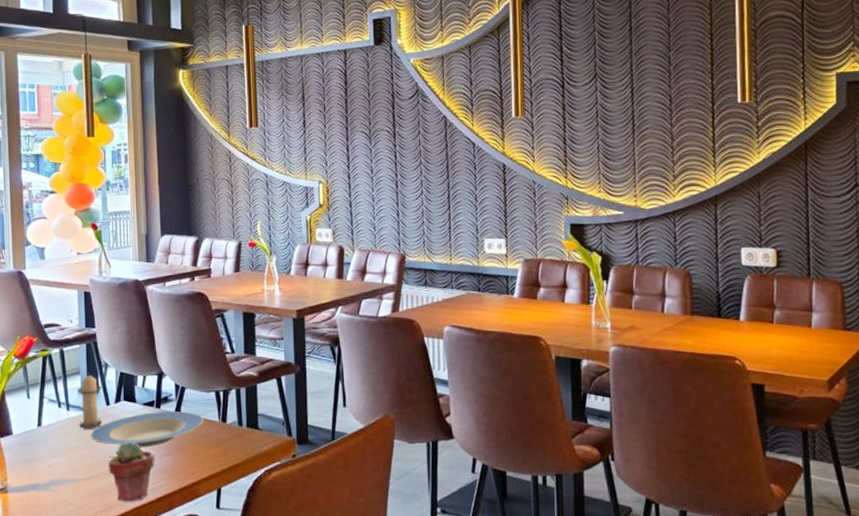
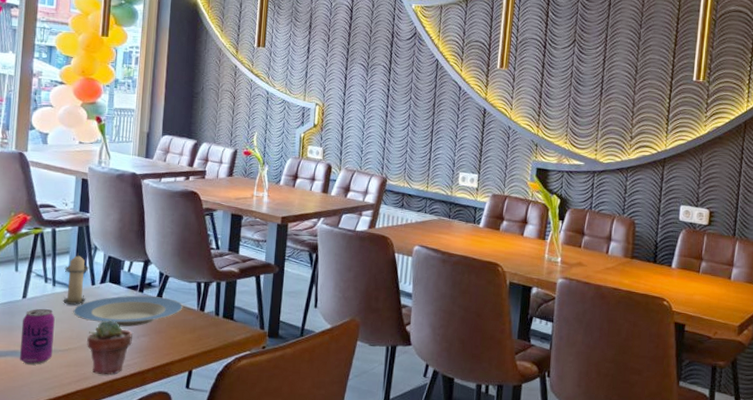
beverage can: none [40,435,74,497] -> present [20,308,55,365]

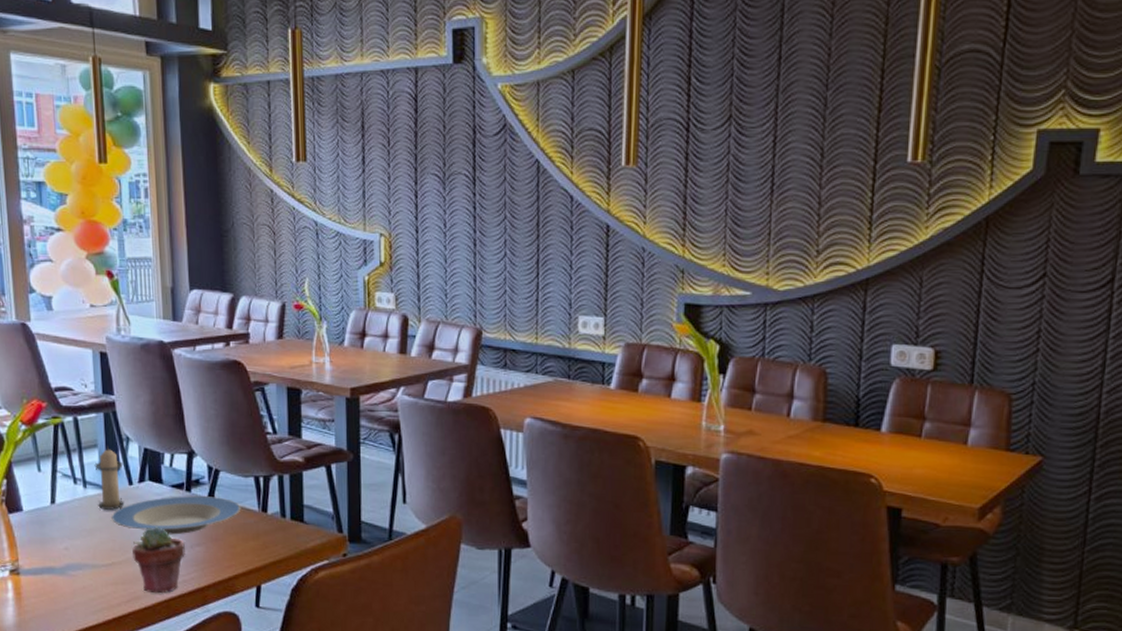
beverage can: present [20,308,55,365] -> none [54,515,95,583]

